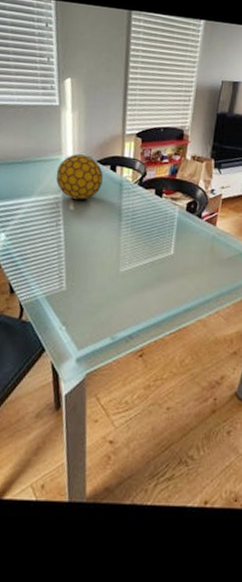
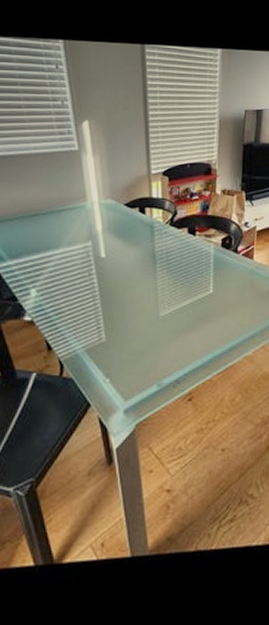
decorative ball: present [56,154,103,200] -> none [83,199,132,247]

